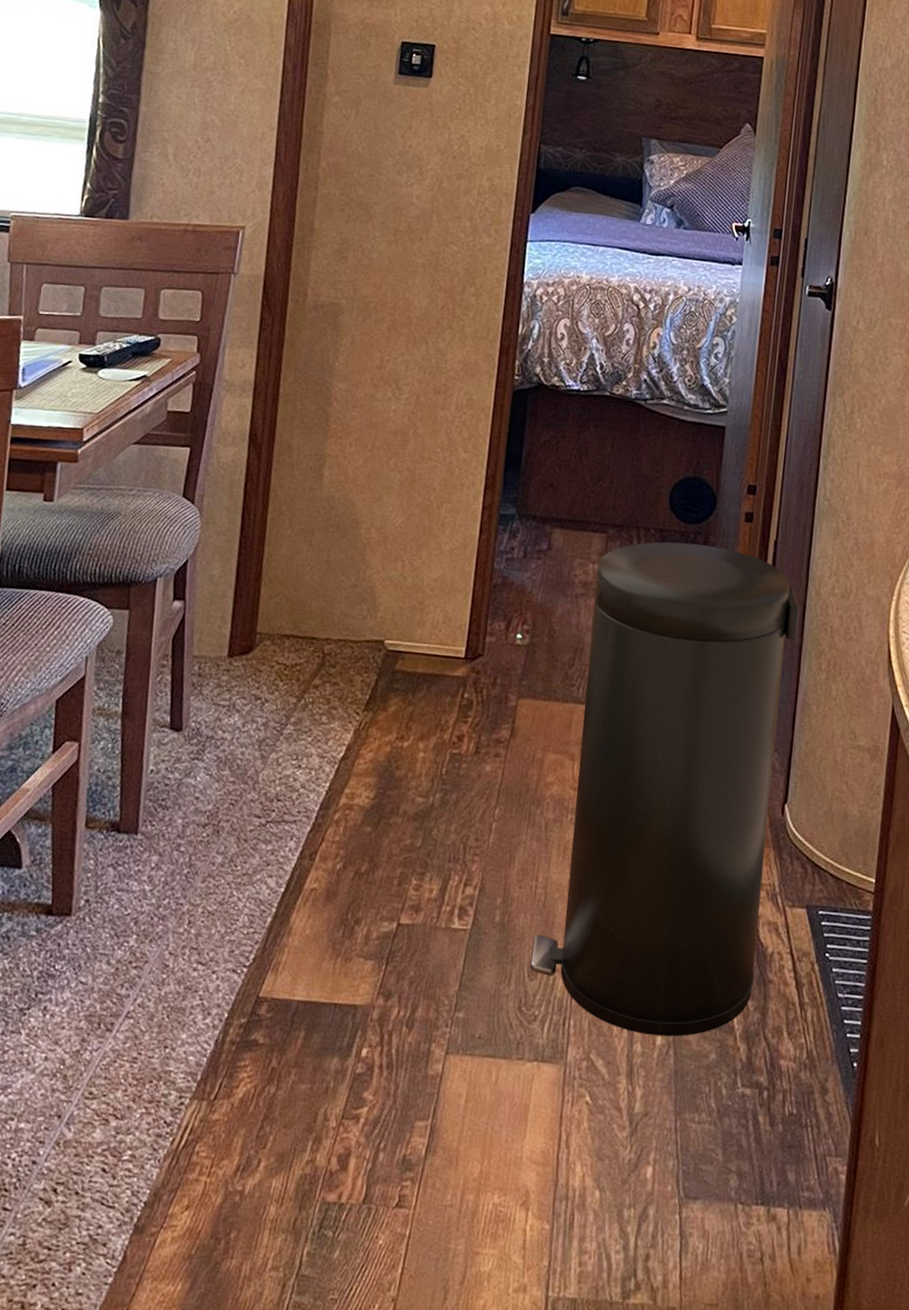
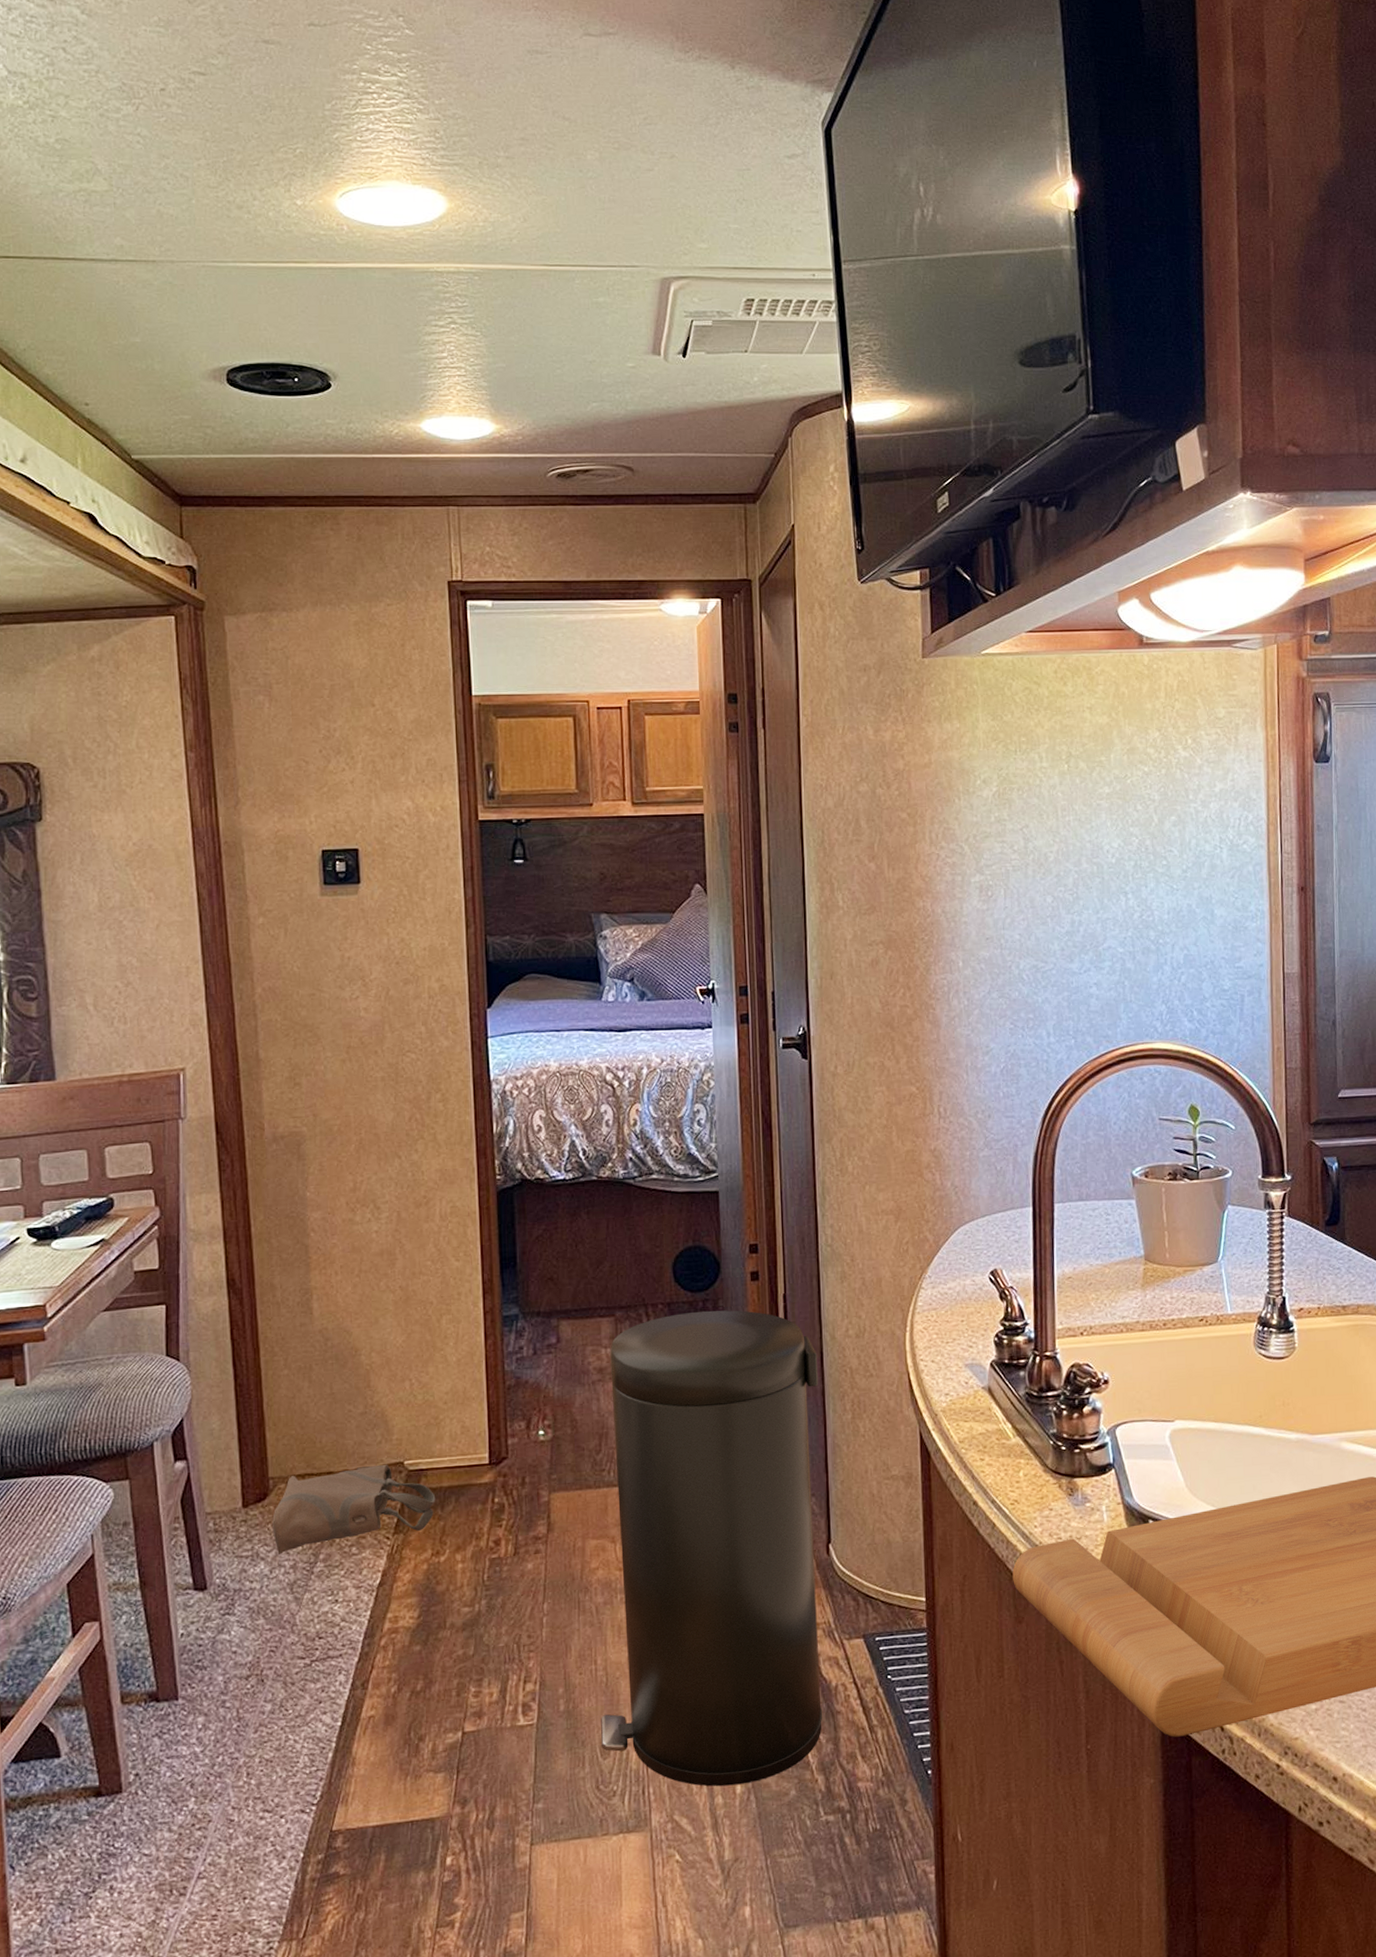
tote bag: none [251,635,409,712] -> present [271,1464,436,1555]

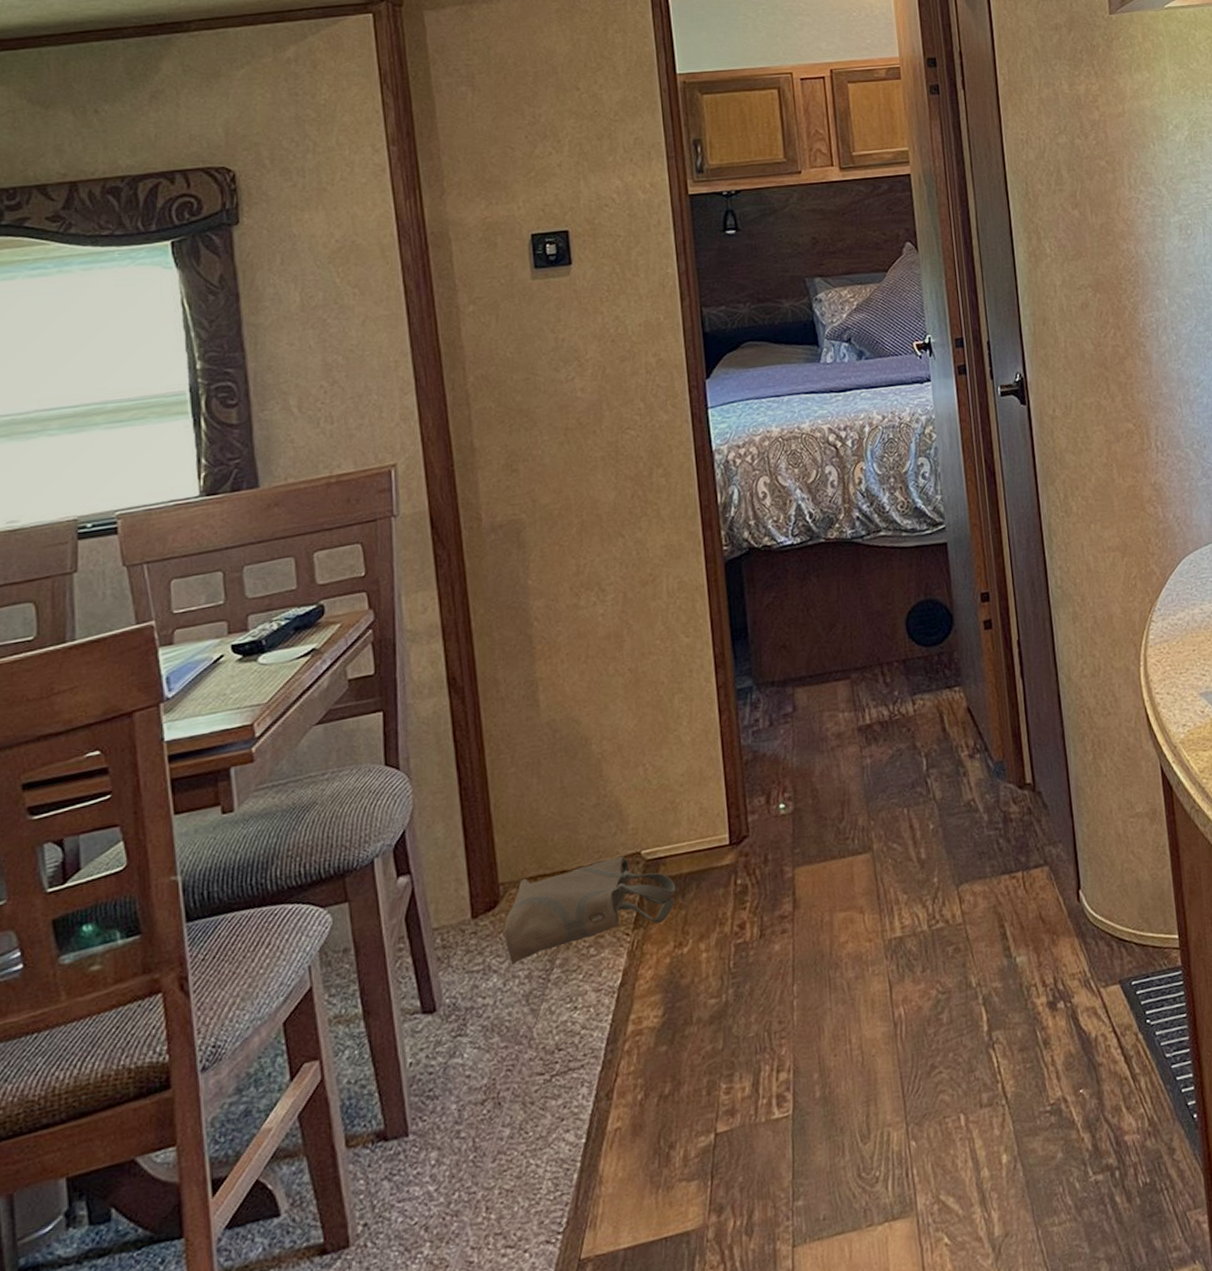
pedal bin: present [601,1310,822,1786] -> none [847,660,1084,1160]

